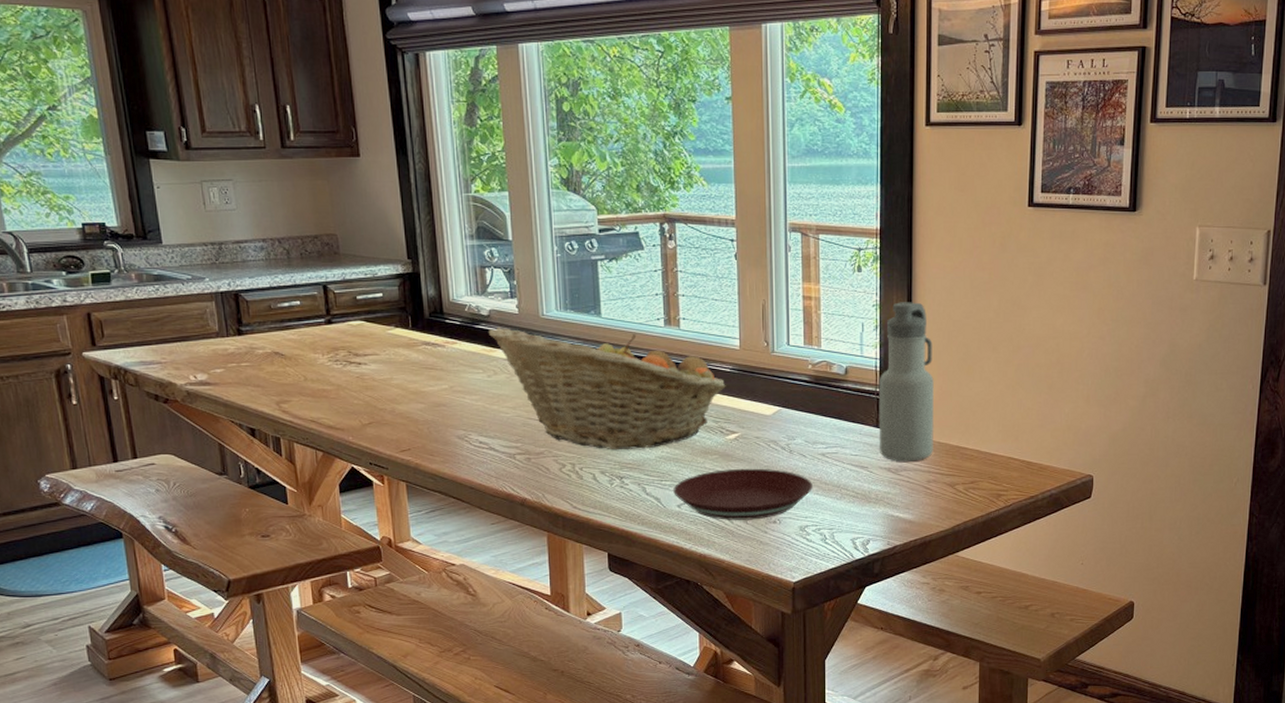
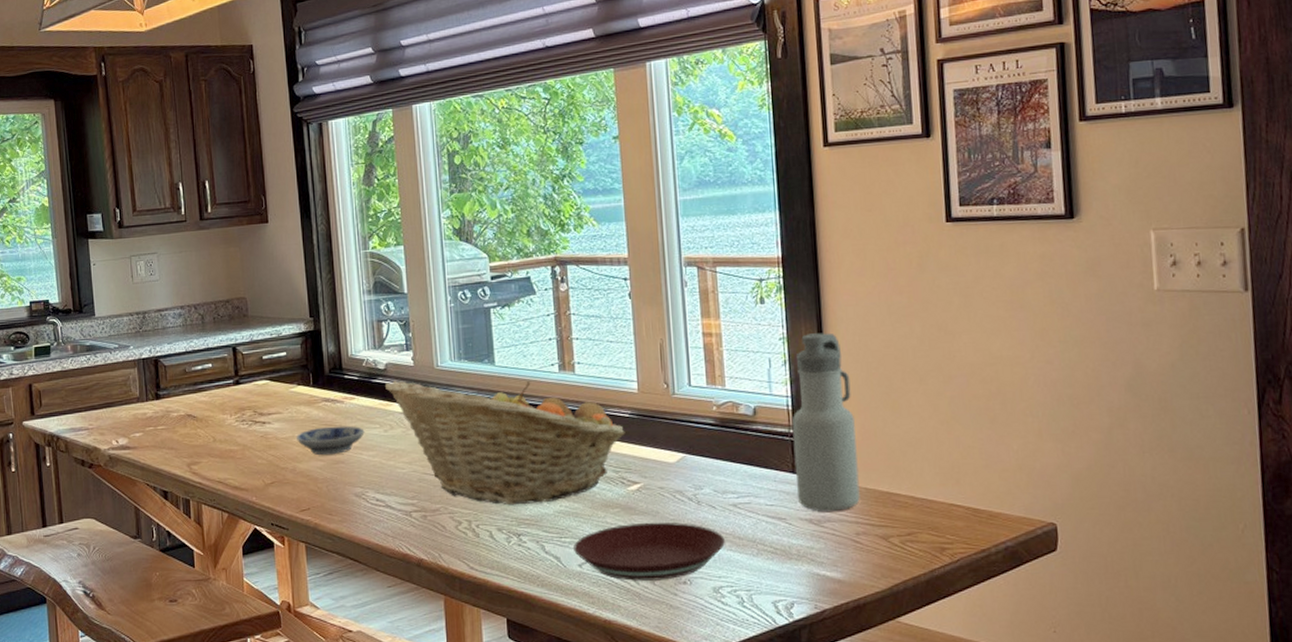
bowl: none [395,370,467,398] -> present [297,426,365,456]

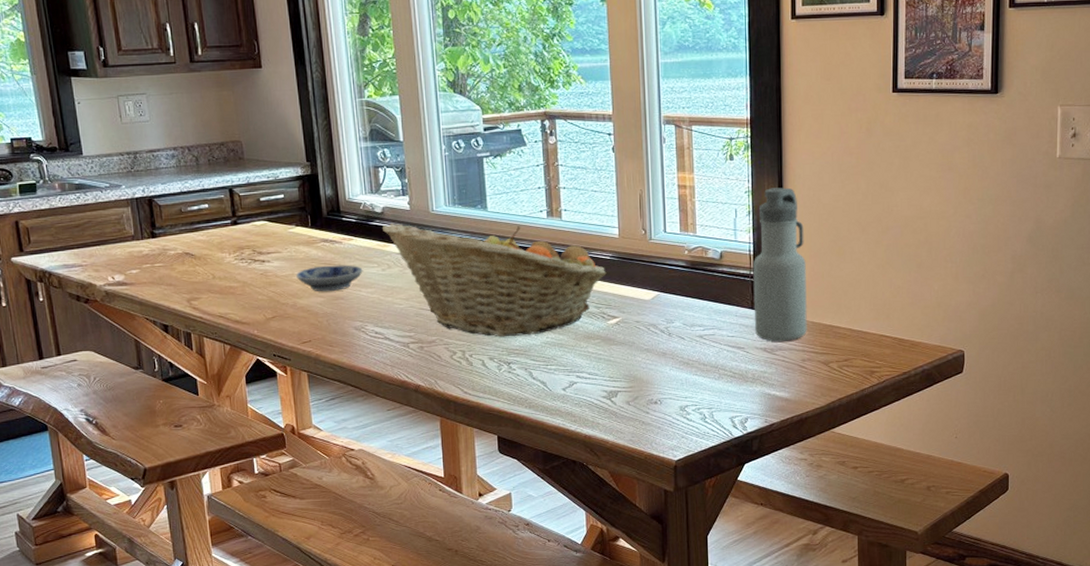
plate: present [573,522,725,581] -> none [558,351,691,402]

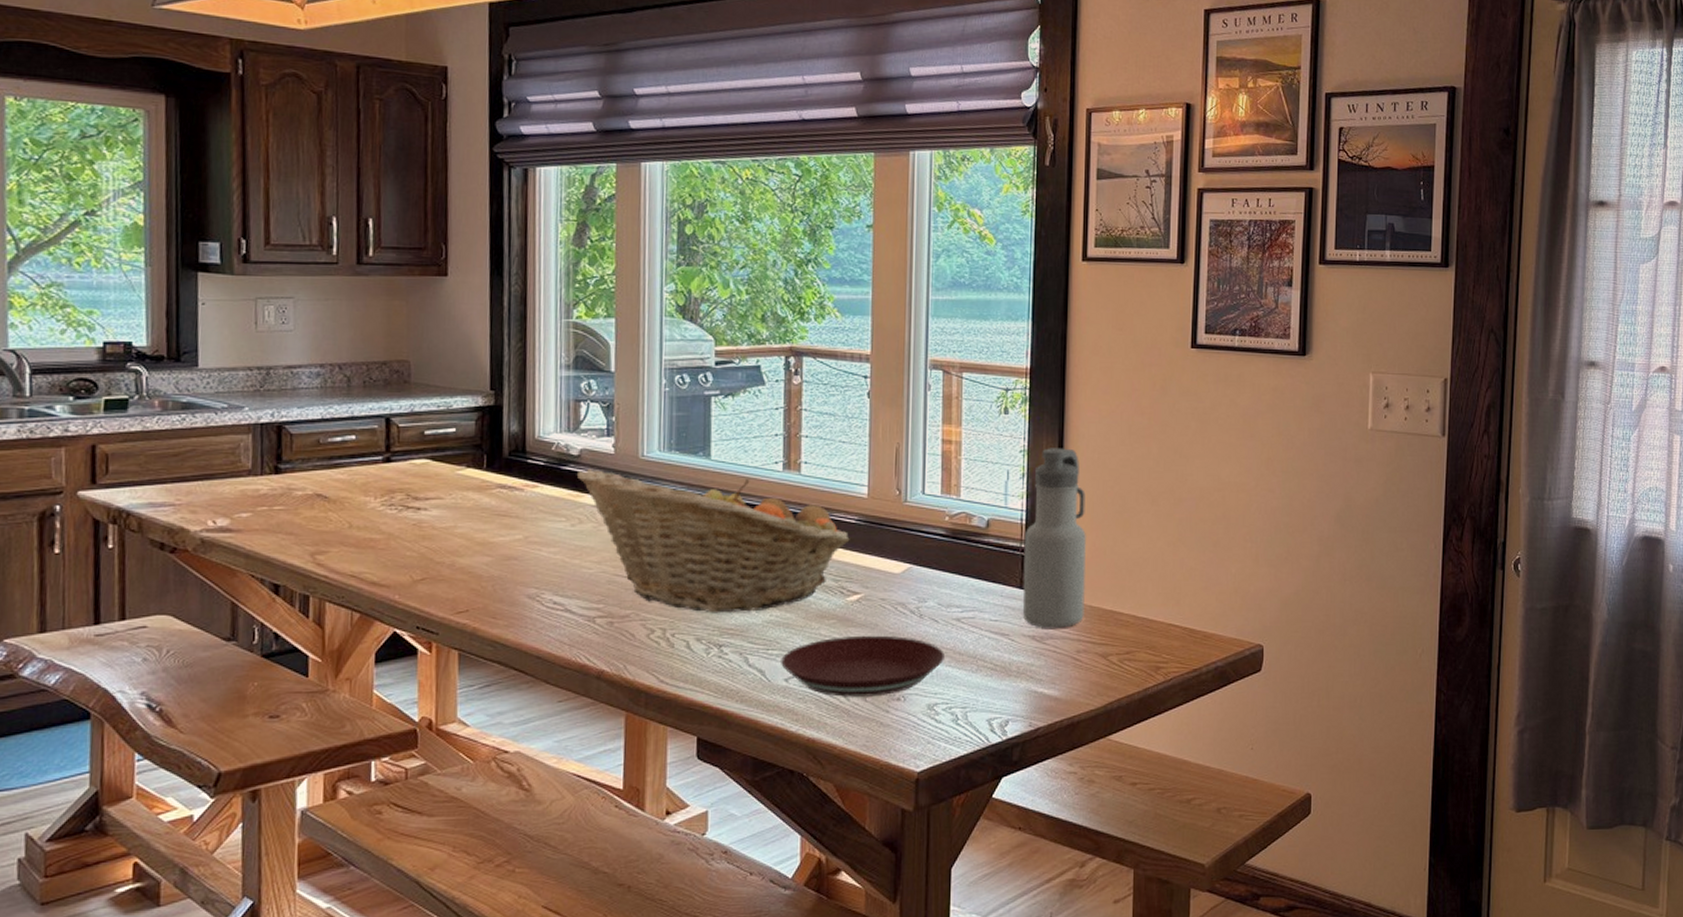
bowl: present [296,265,363,292] -> none [459,517,547,550]
plate: none [558,351,691,402] -> present [781,635,945,697]

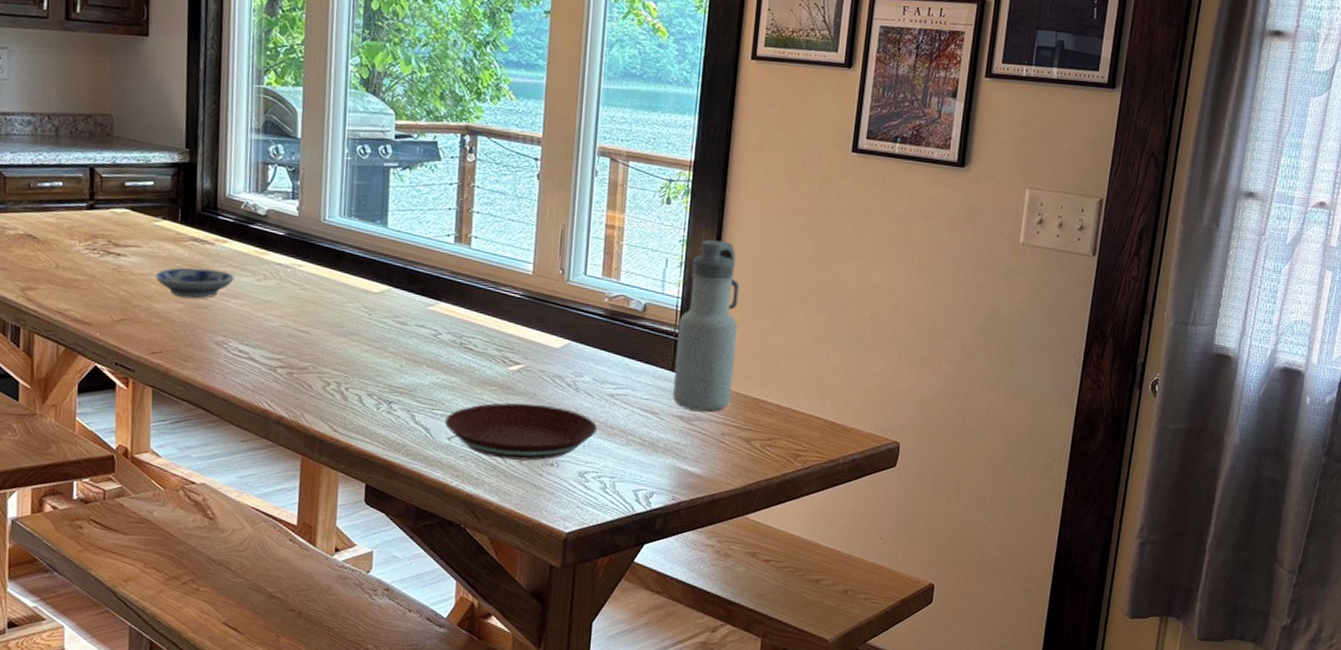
bowl: none [459,517,547,550] -> present [155,267,235,299]
fruit basket: present [576,468,850,614] -> none [263,228,514,373]

